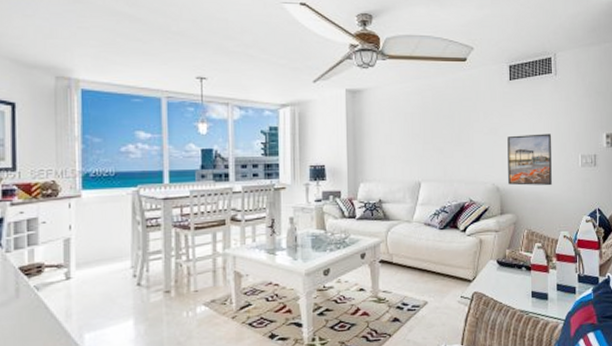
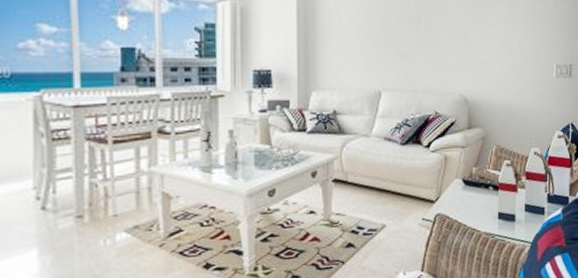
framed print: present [507,133,552,186] -> none [478,40,525,98]

